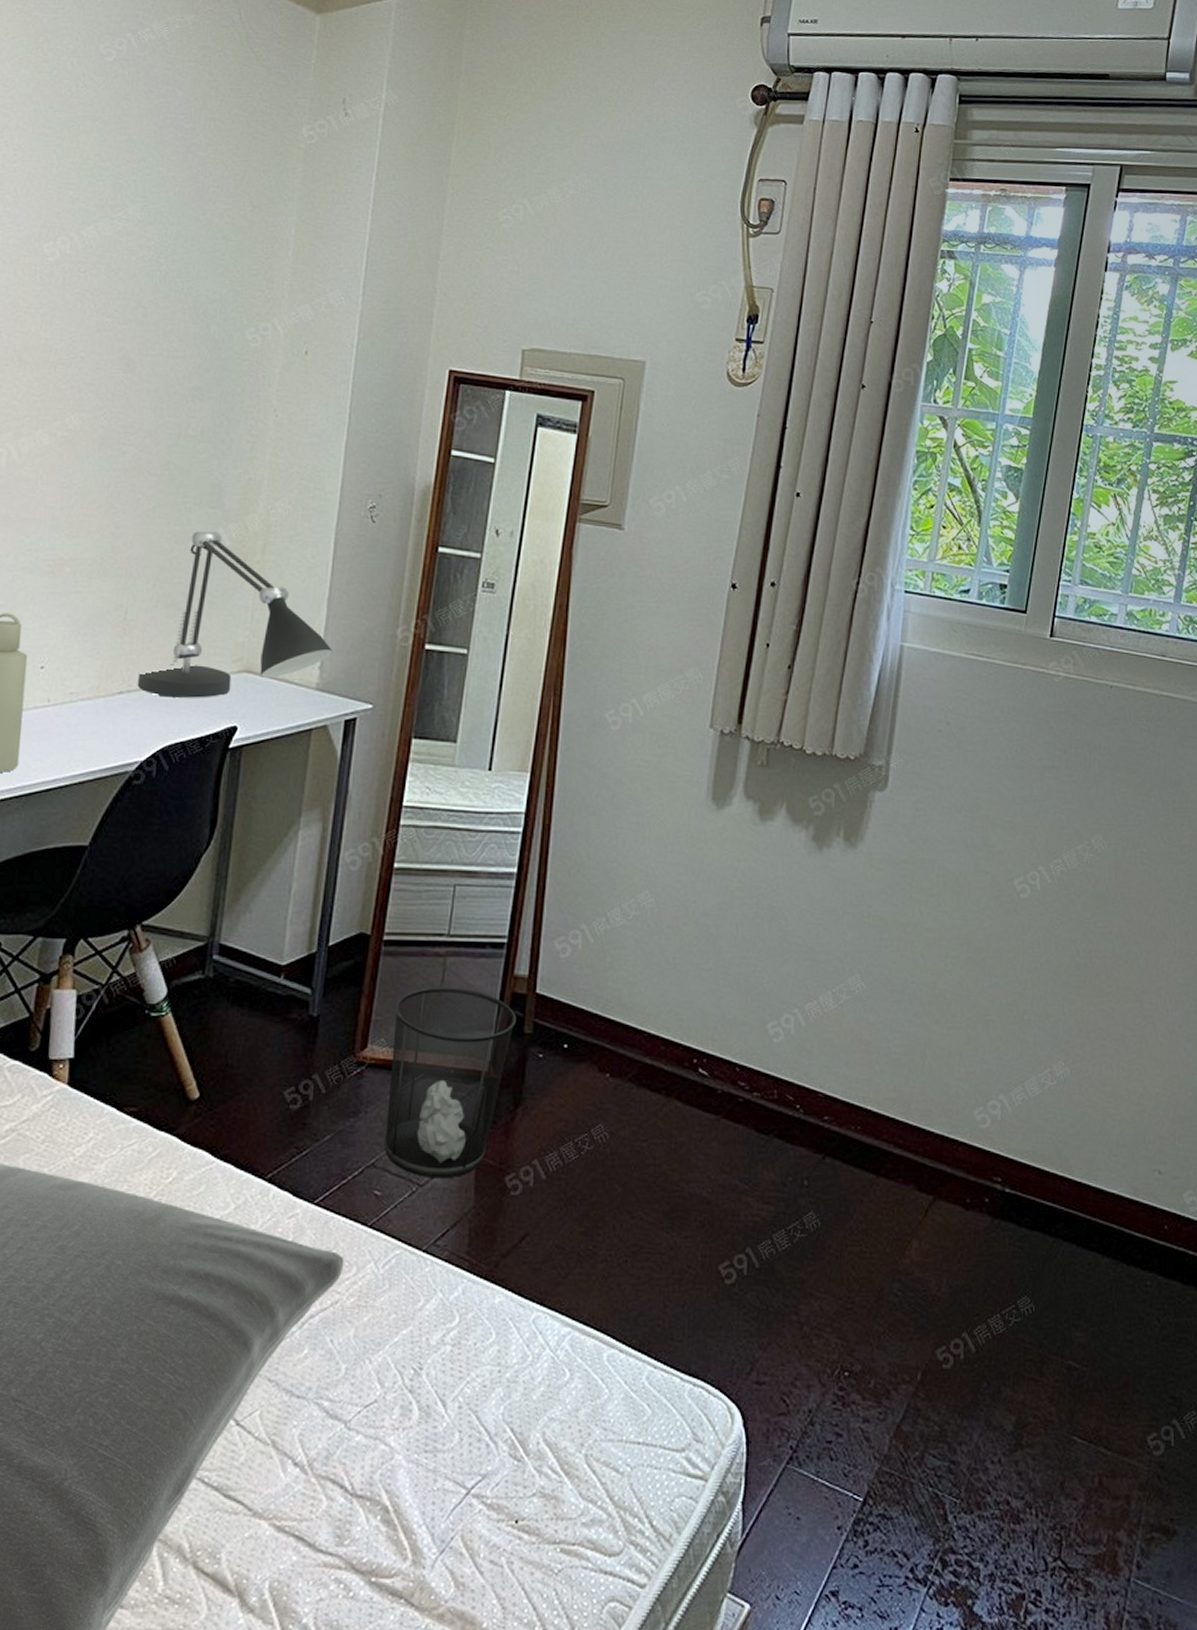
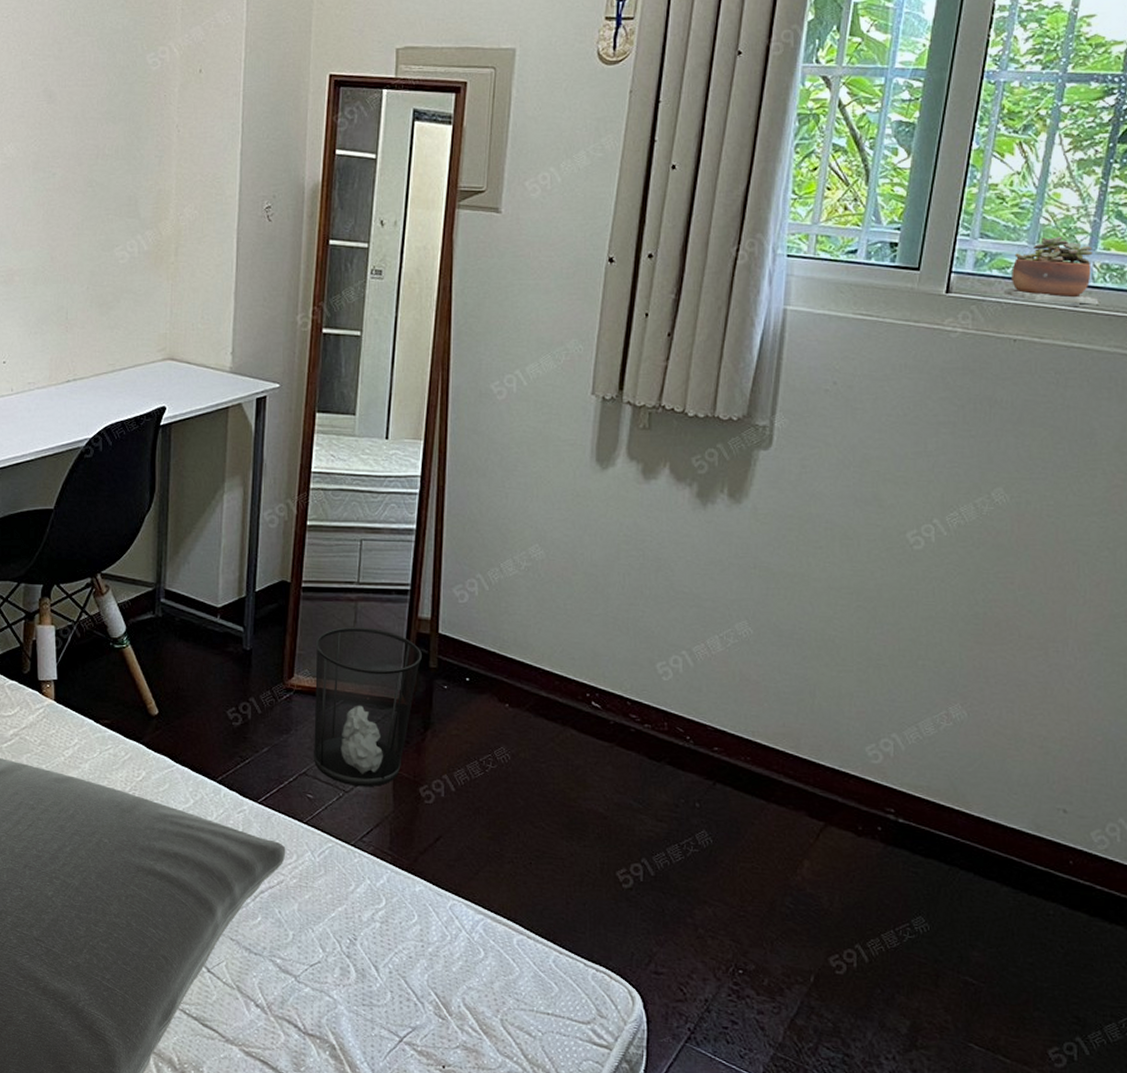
desk lamp: present [137,531,334,698] -> none [81,238,243,383]
succulent plant: none [1099,586,1184,655] -> present [1001,236,1099,305]

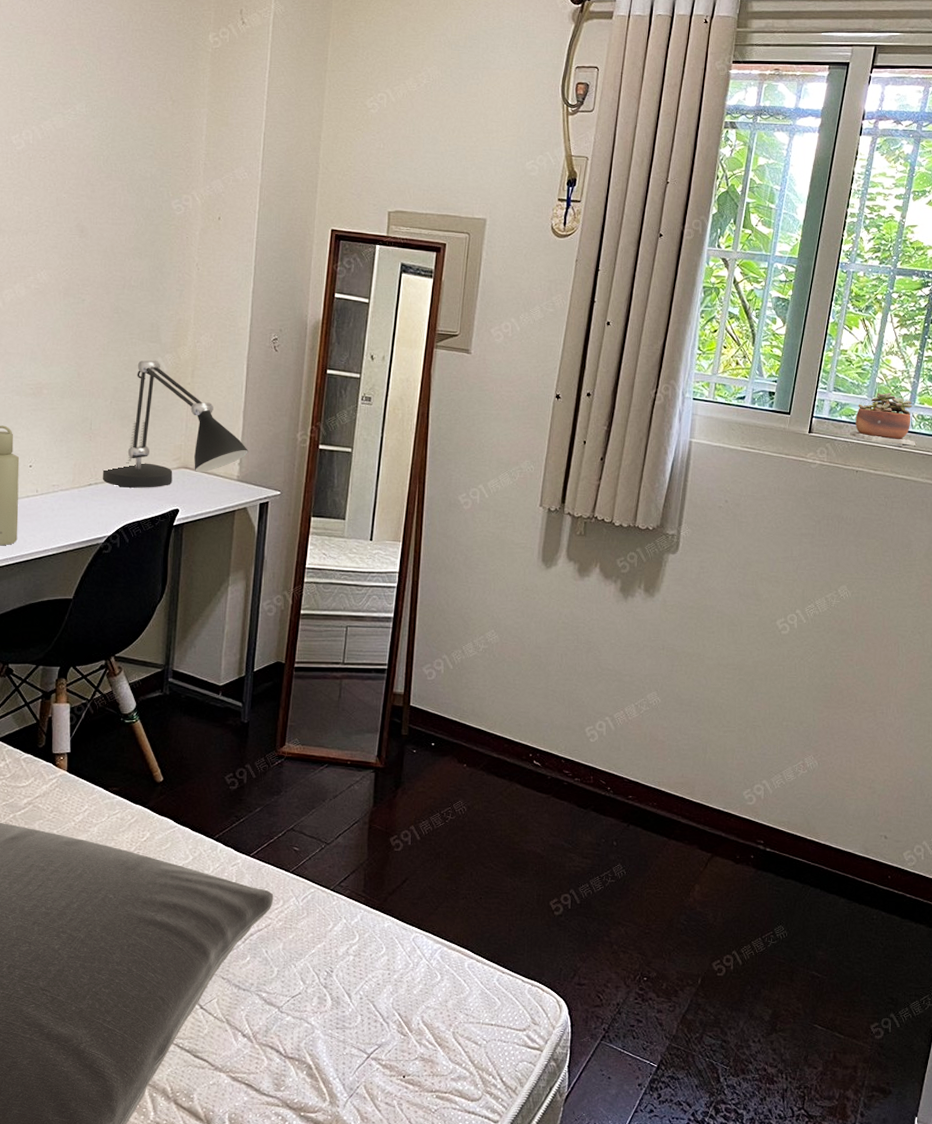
desk lamp: none [81,238,243,383] -> present [102,360,249,488]
waste bin: present [314,626,422,787] -> none [300,701,395,839]

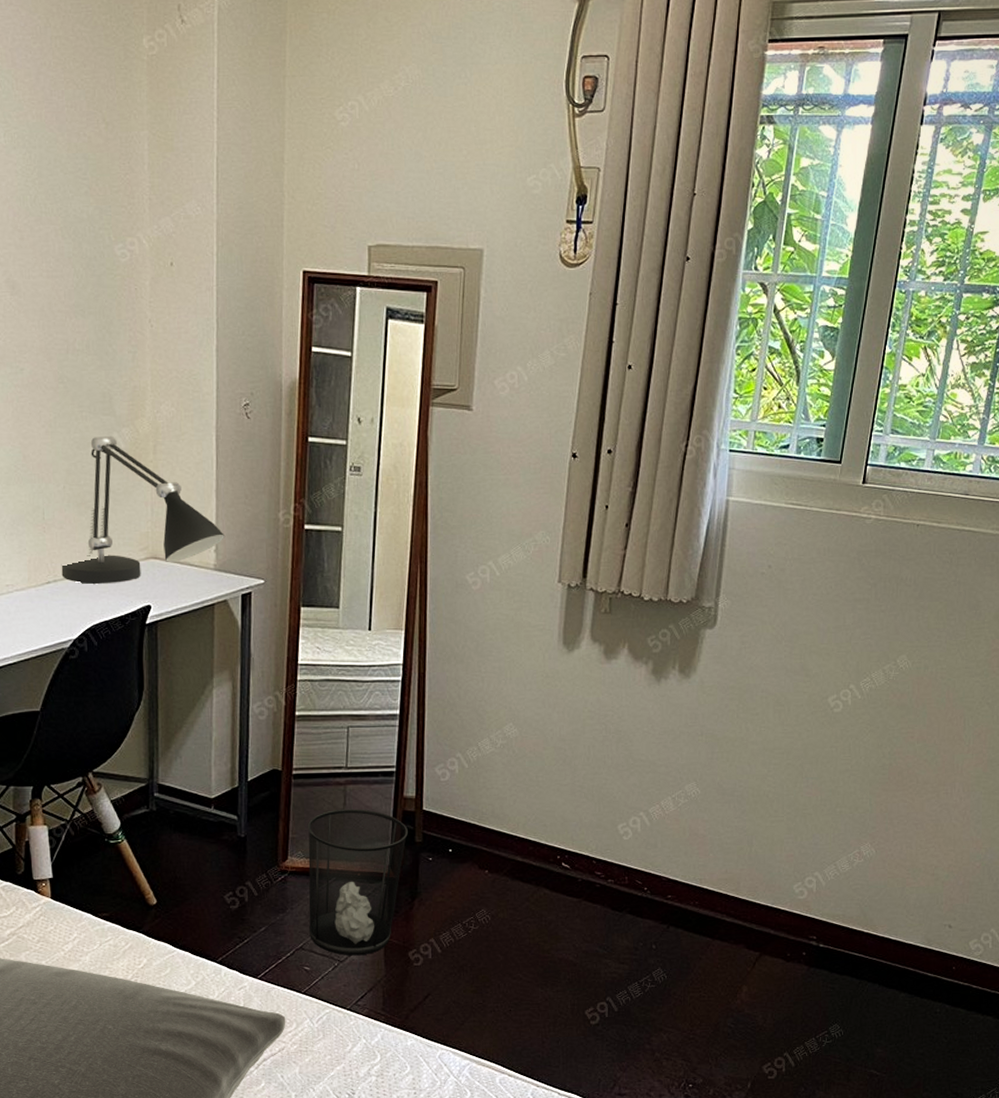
waste bin: none [300,701,395,839] -> present [307,808,408,956]
succulent plant: present [848,392,916,446] -> none [908,431,986,493]

